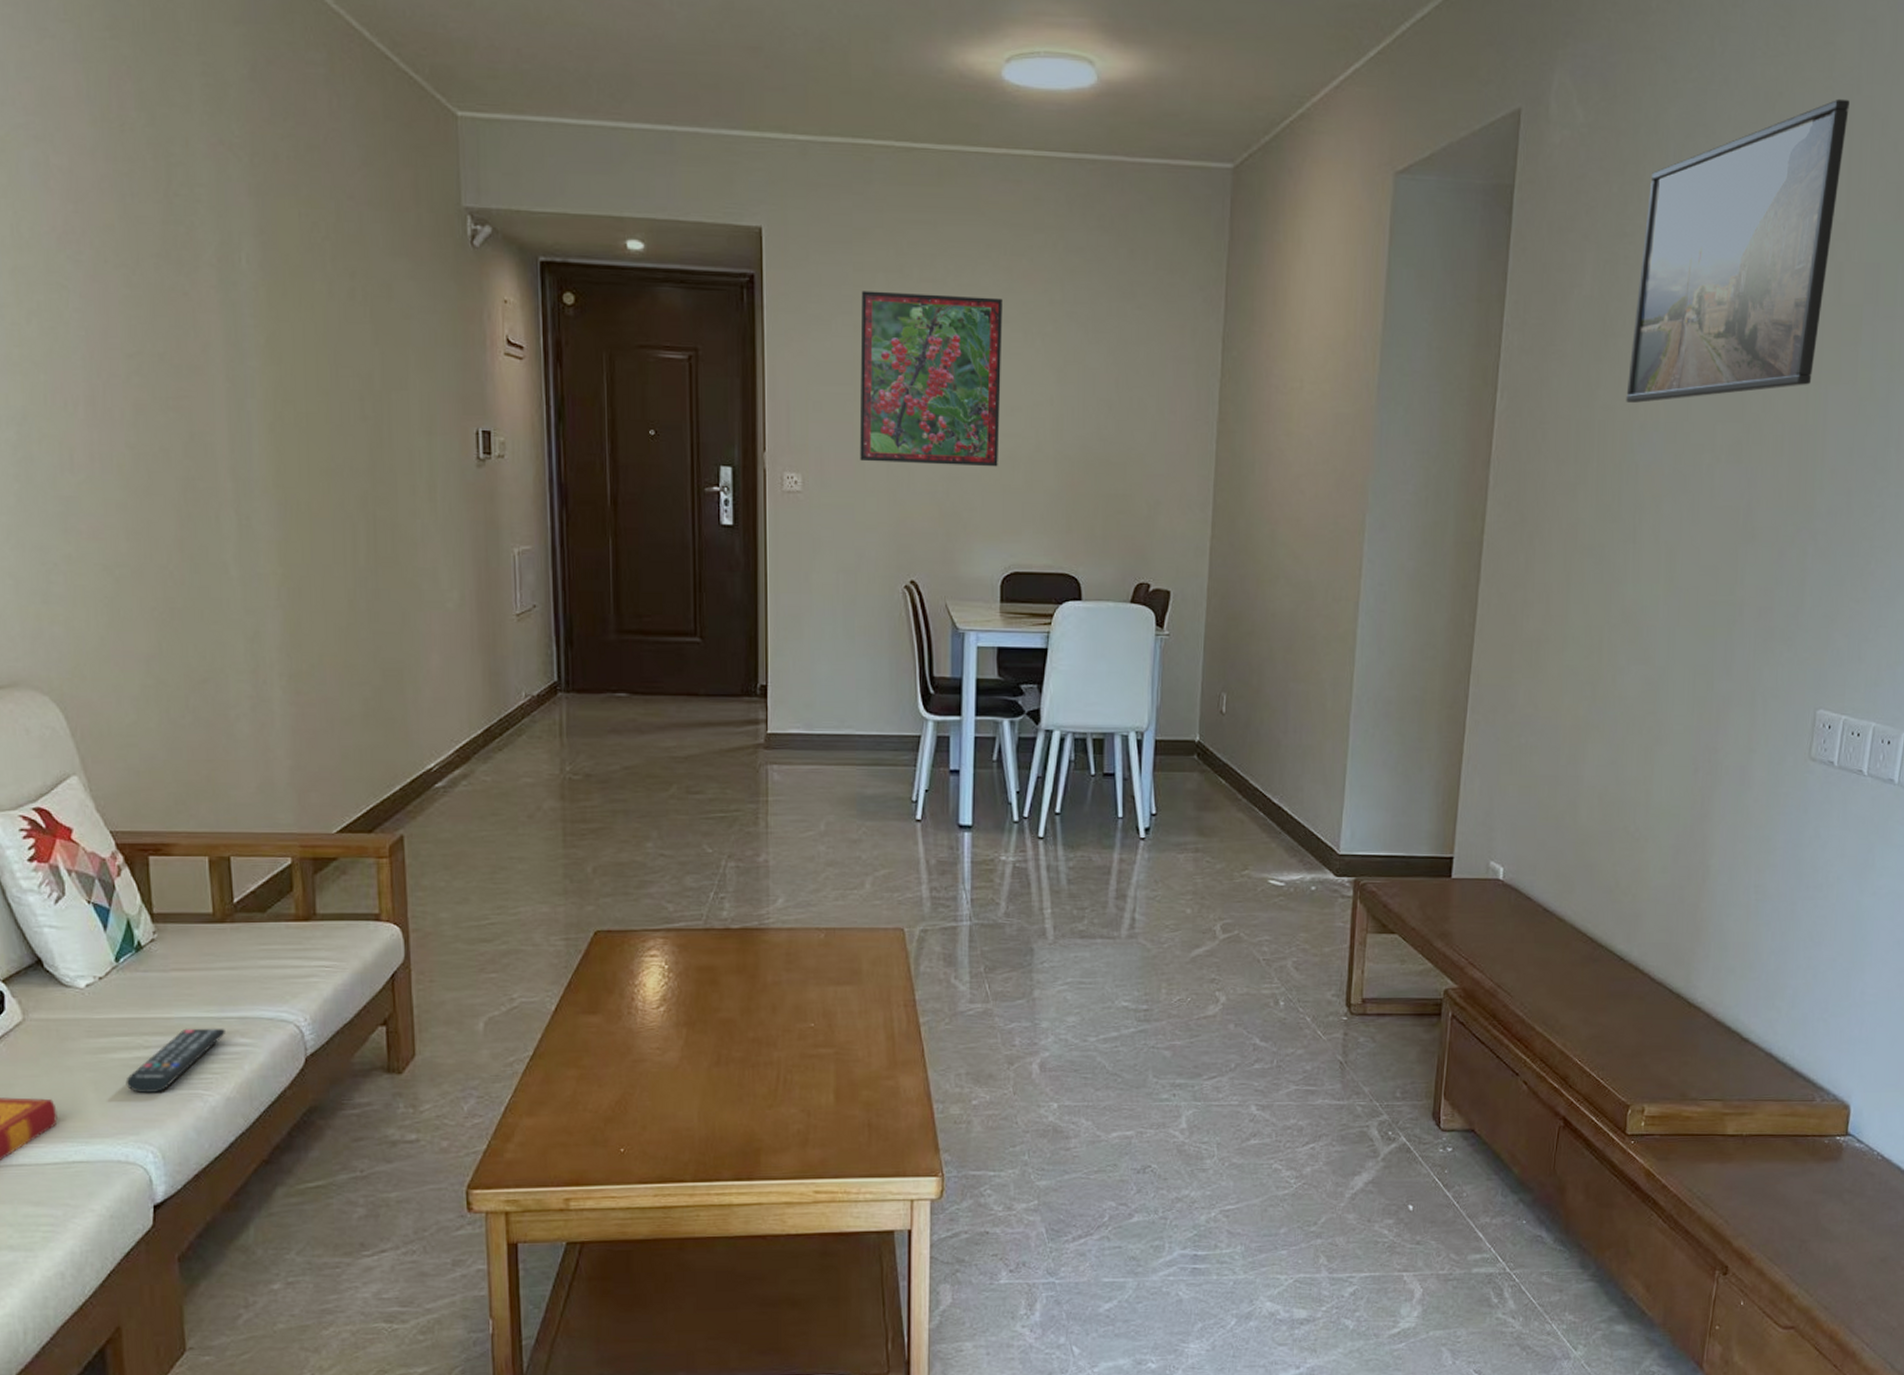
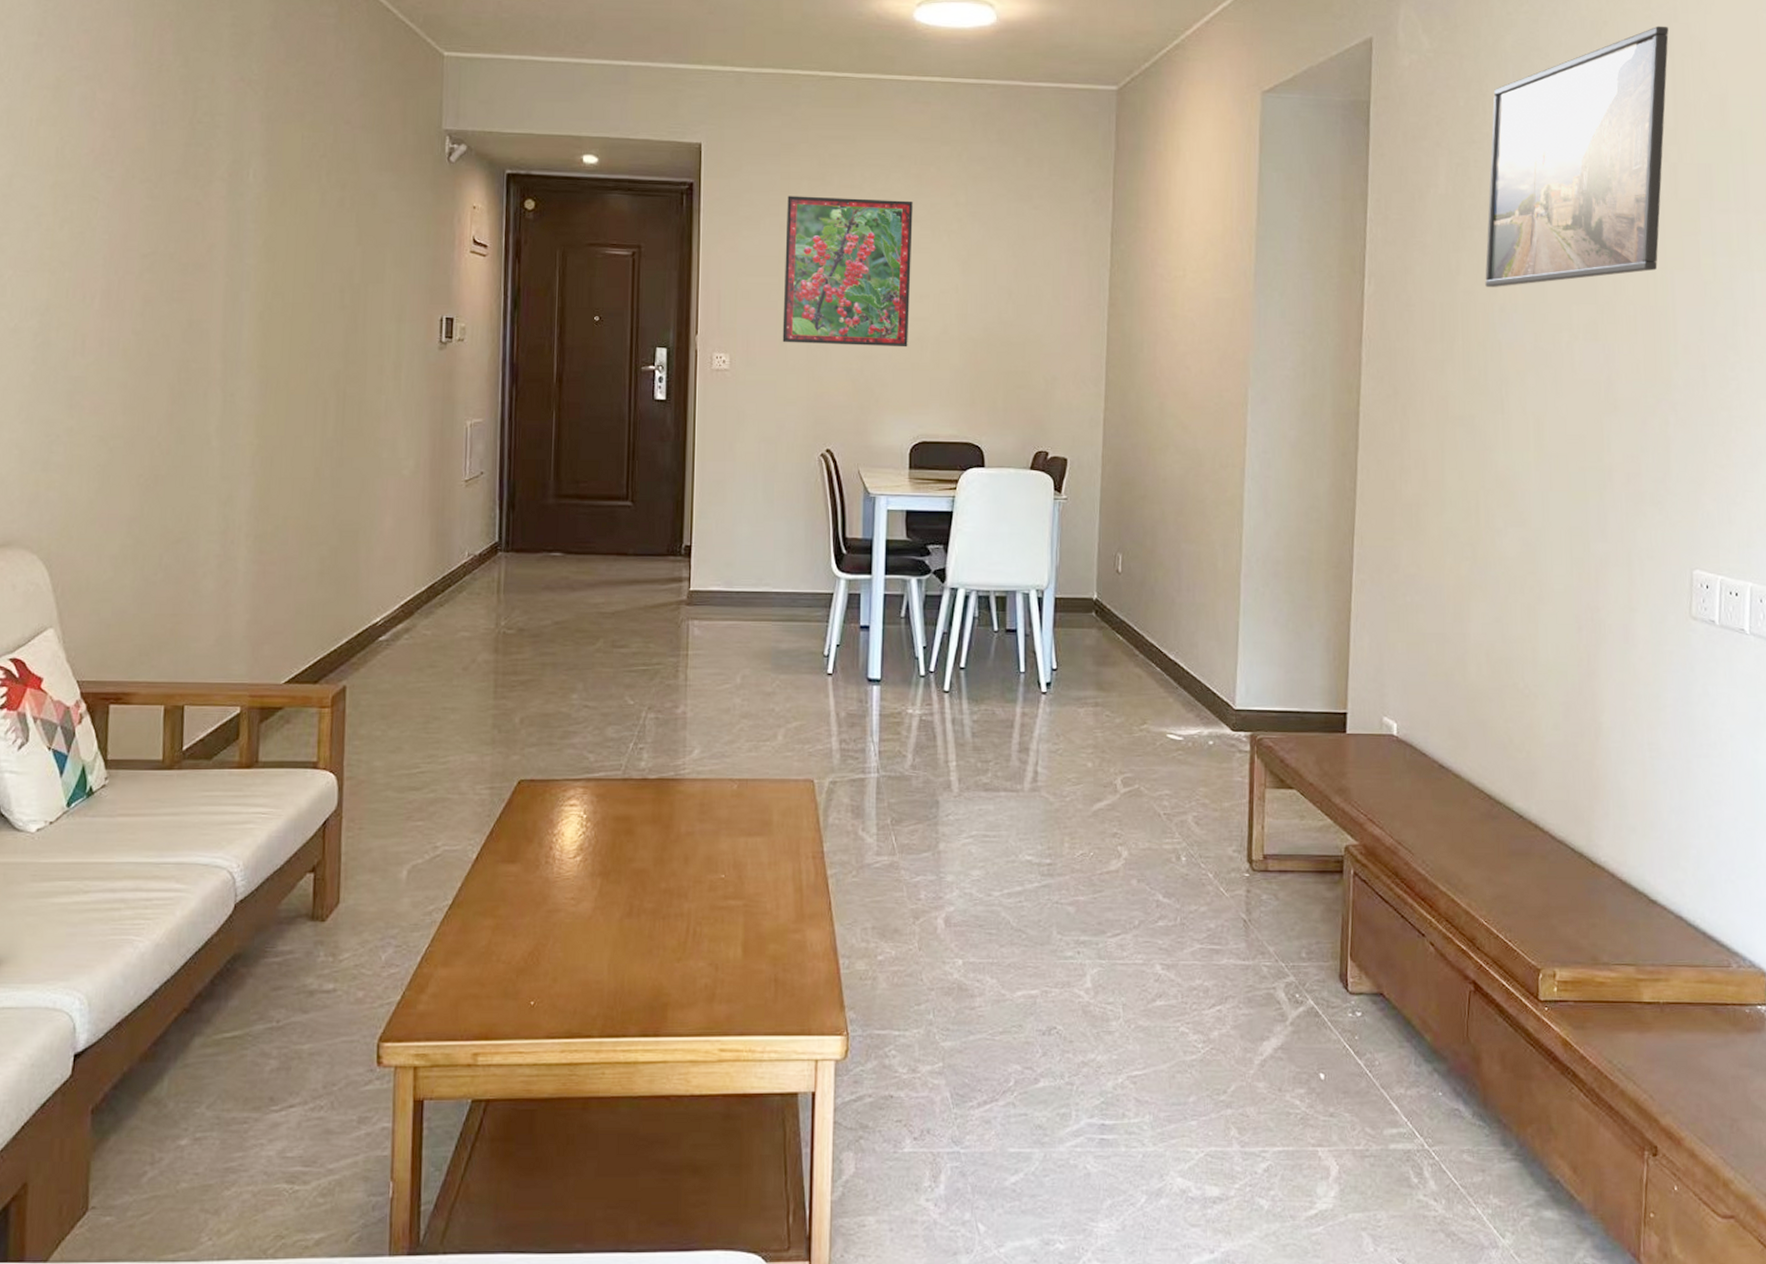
remote control: present [125,1028,225,1093] -> none [62,873,162,938]

